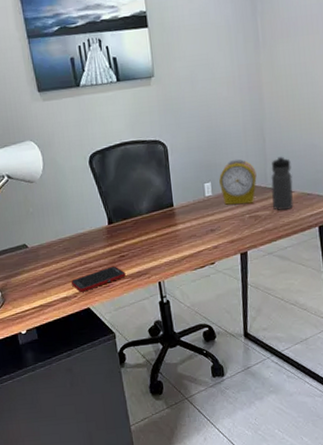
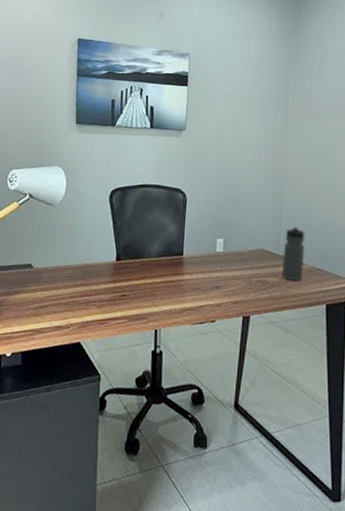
cell phone: present [70,266,126,292] -> none [67,303,123,325]
alarm clock: present [219,158,257,205] -> none [232,220,270,268]

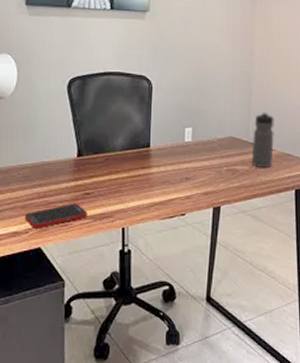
cell phone: none [67,303,123,325] -> present [24,203,87,229]

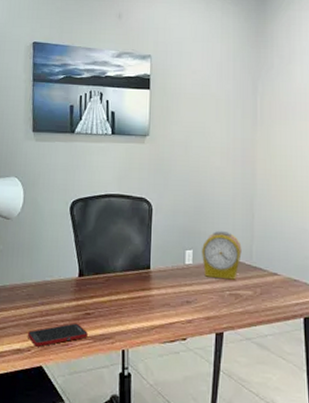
alarm clock: none [201,107,239,156] -> present [202,230,242,280]
water bottle: present [251,112,274,167] -> none [255,235,279,293]

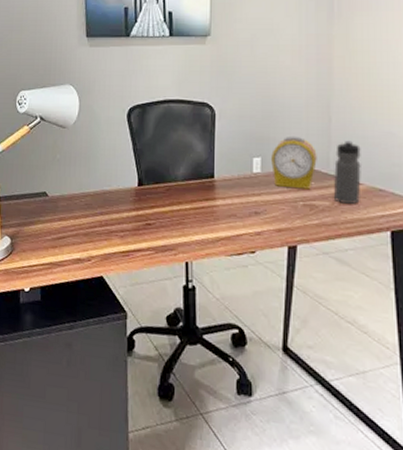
cell phone: present [27,323,88,347] -> none [87,233,149,257]
water bottle: none [255,235,279,293] -> present [333,140,361,204]

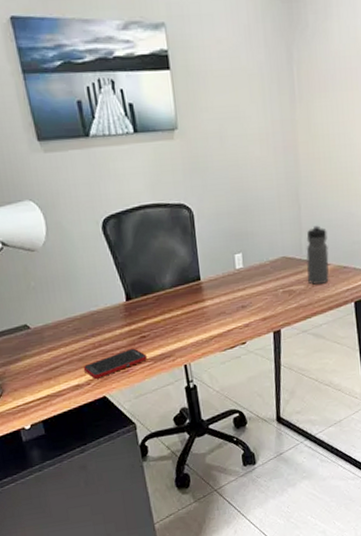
cell phone: none [87,233,149,257] -> present [83,348,147,379]
alarm clock: present [271,135,317,190] -> none [251,227,292,278]

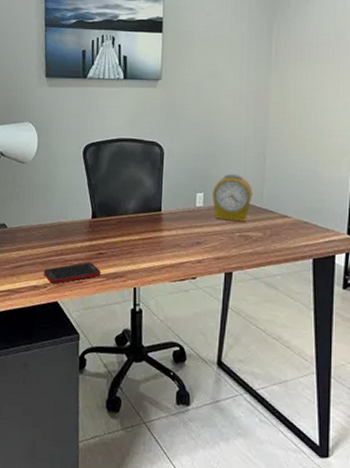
alarm clock: none [251,227,292,278] -> present [212,173,253,222]
water bottle: present [306,225,329,285] -> none [265,178,290,235]

